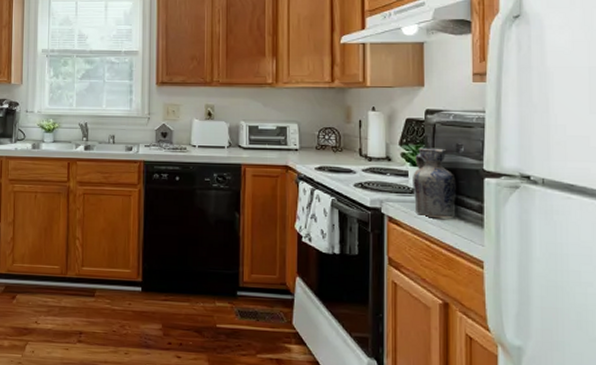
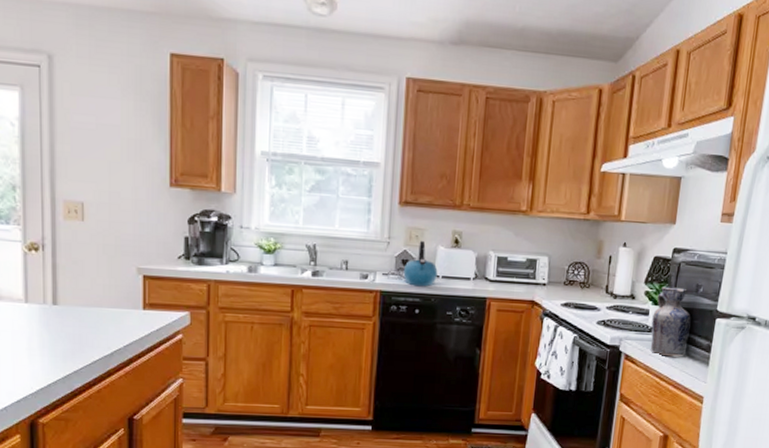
kettle: none [163,115,194,156] -> present [403,241,438,287]

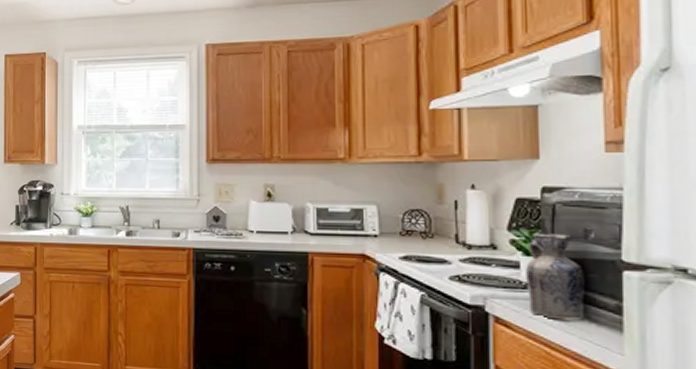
kettle: present [403,241,438,287] -> none [215,197,251,243]

